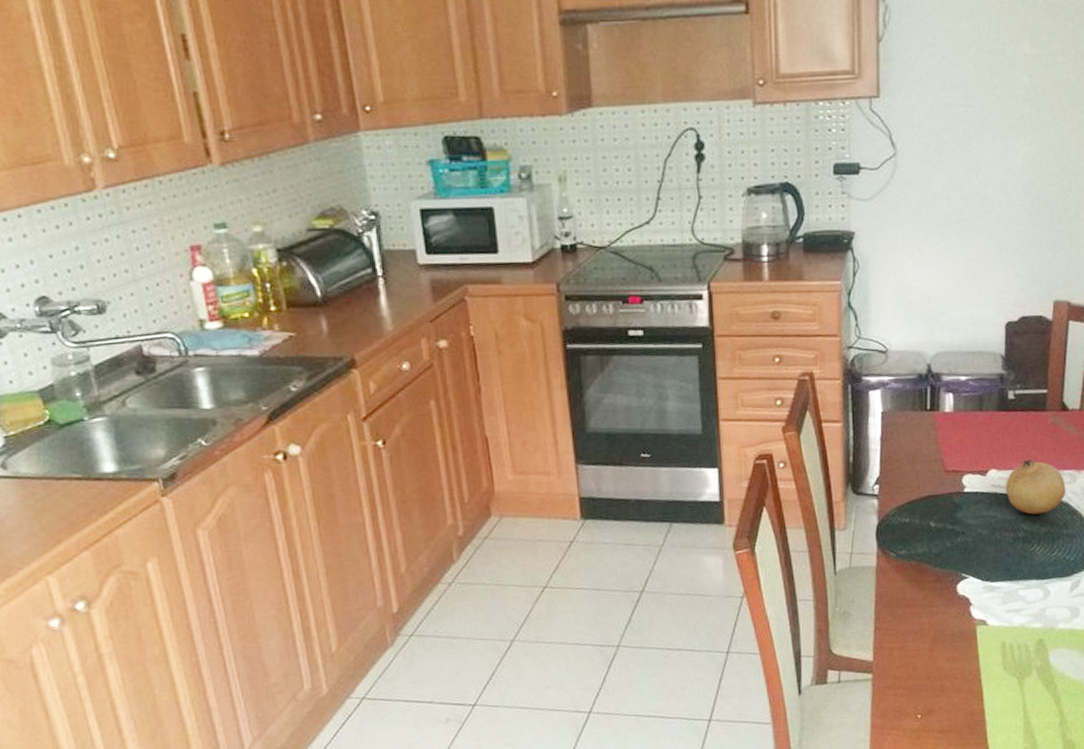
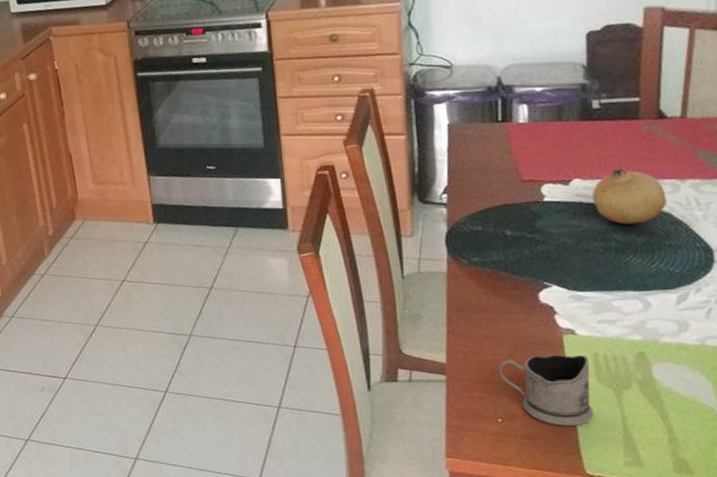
tea glass holder: none [920,645,1000,717] -> present [499,354,594,426]

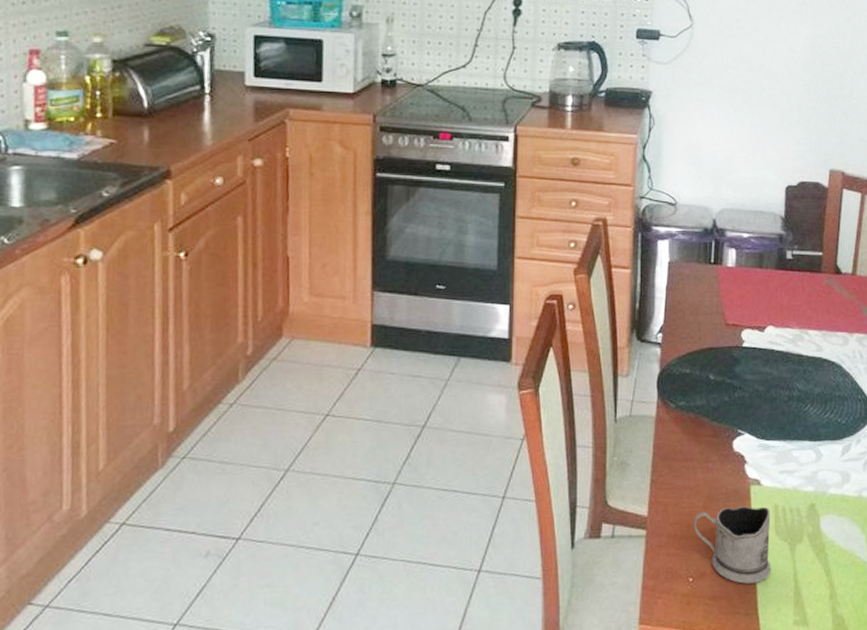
fruit: present [592,167,667,225] -> none [782,317,839,374]

